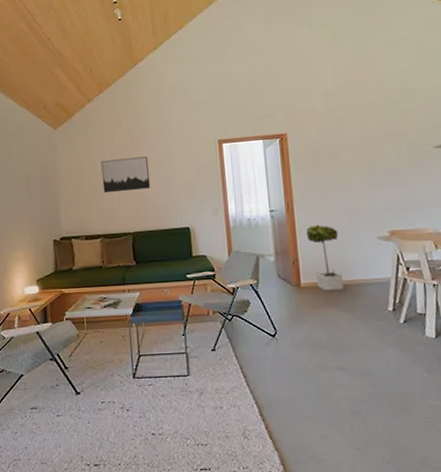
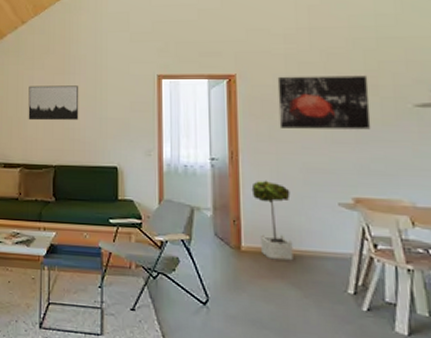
wall art: none [322,125,401,178] -> present [277,75,371,130]

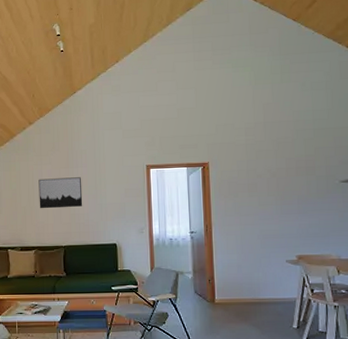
potted tree: present [251,180,293,261] -> none [222,246,254,308]
wall art: present [277,75,371,130] -> none [240,159,310,205]

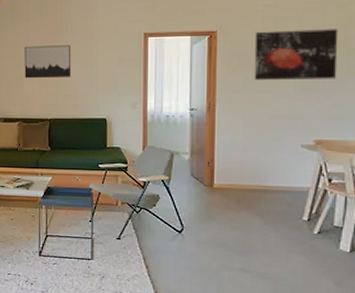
wall art: none [240,159,310,205] -> present [254,29,339,80]

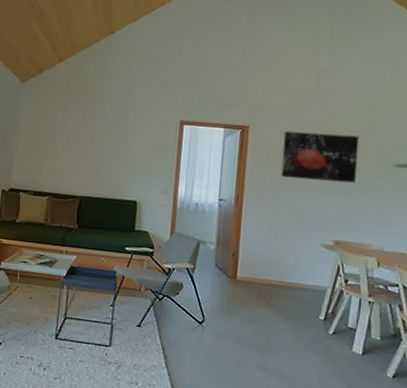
wall art: present [24,45,71,79] -> none [59,121,108,156]

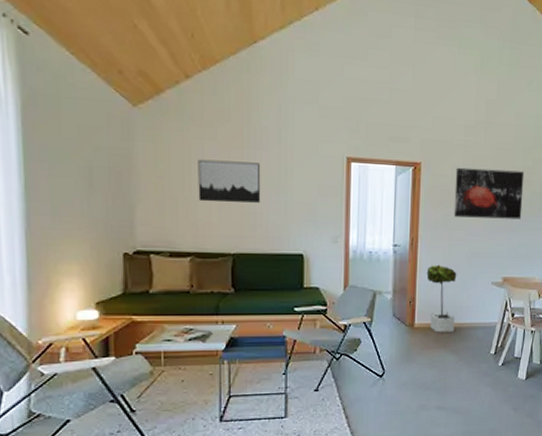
wall art: none [59,121,108,156] -> present [198,159,261,203]
potted tree: none [251,221,283,291] -> present [426,264,457,333]

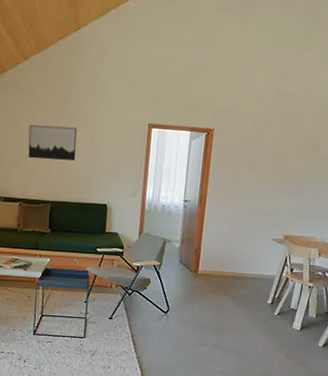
potted tree: present [426,264,457,333] -> none [212,219,241,281]
wall art: present [453,167,525,220] -> none [241,133,313,183]

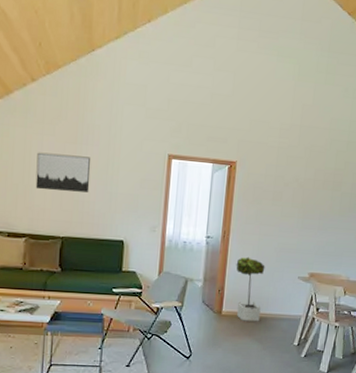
potted tree: none [212,219,241,281] -> present [236,257,265,322]

